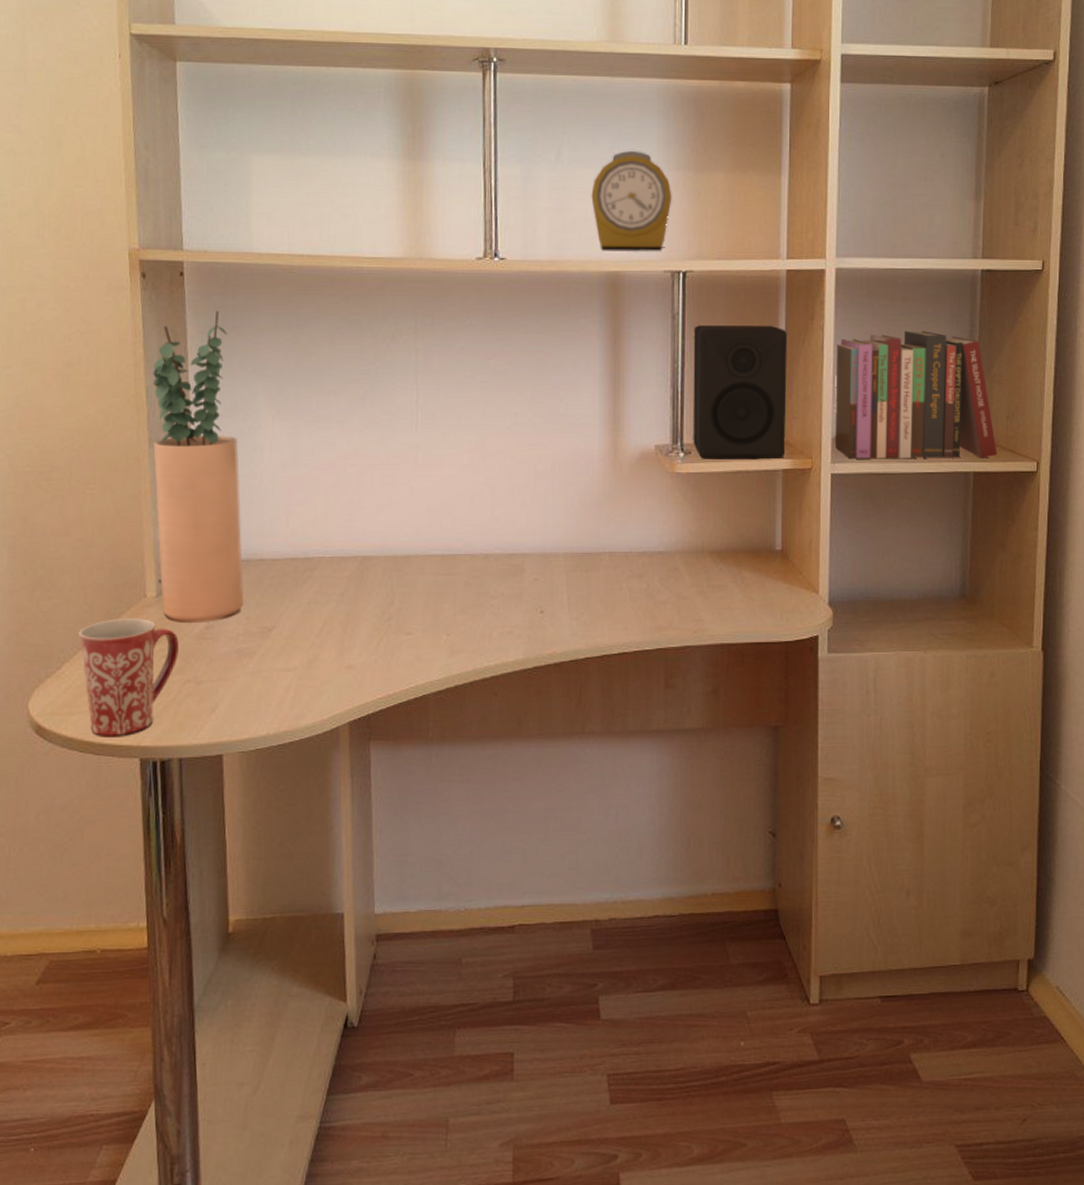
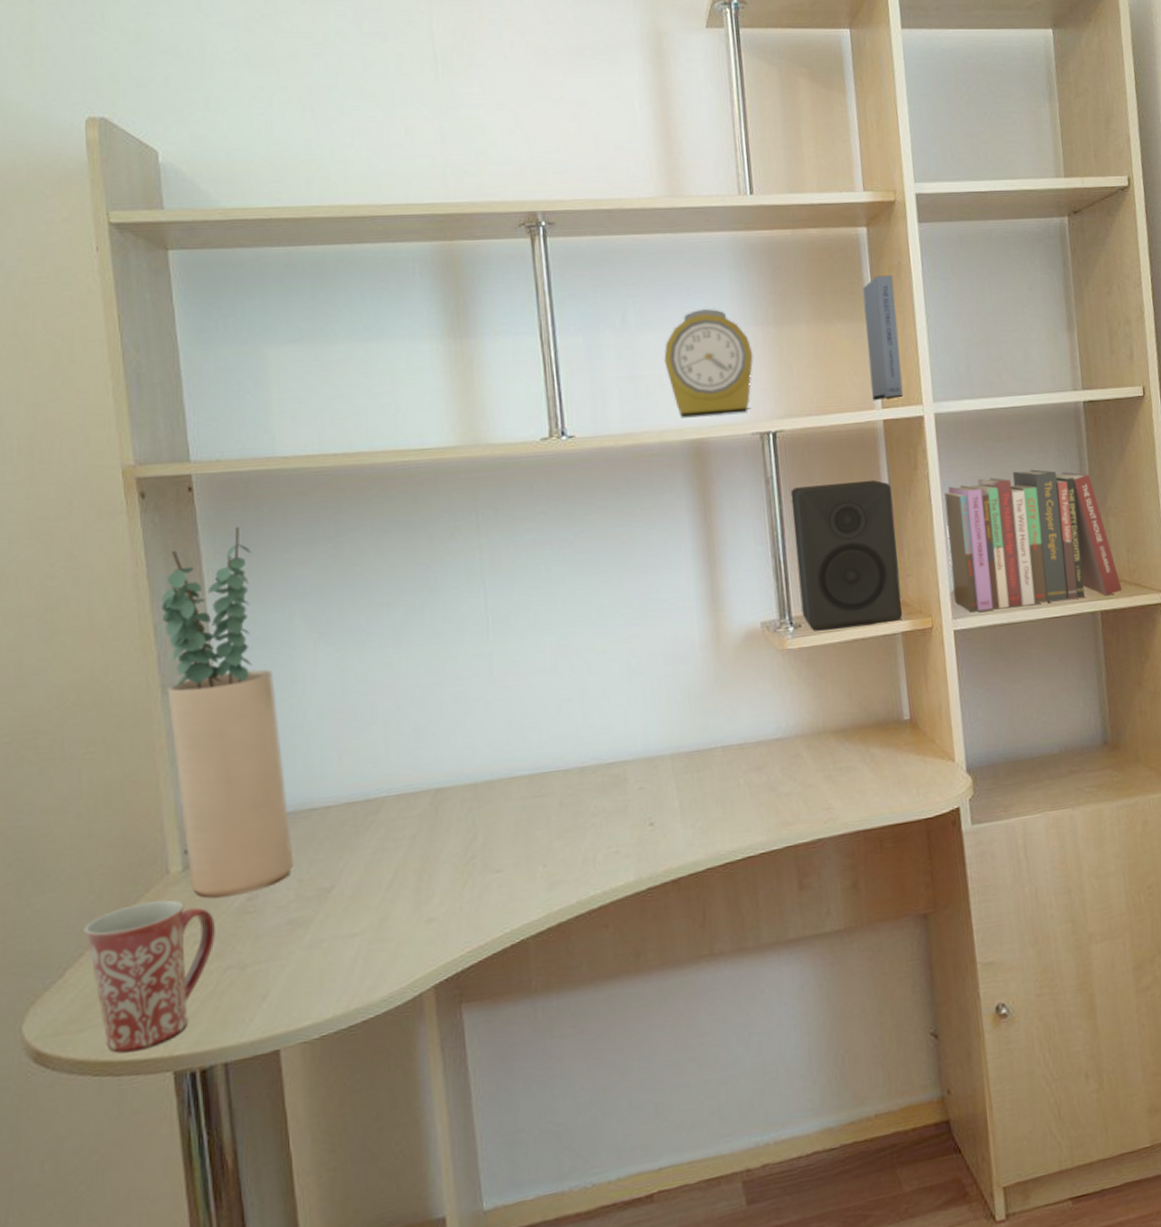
book: none [779,131,811,252] -> present [862,275,903,401]

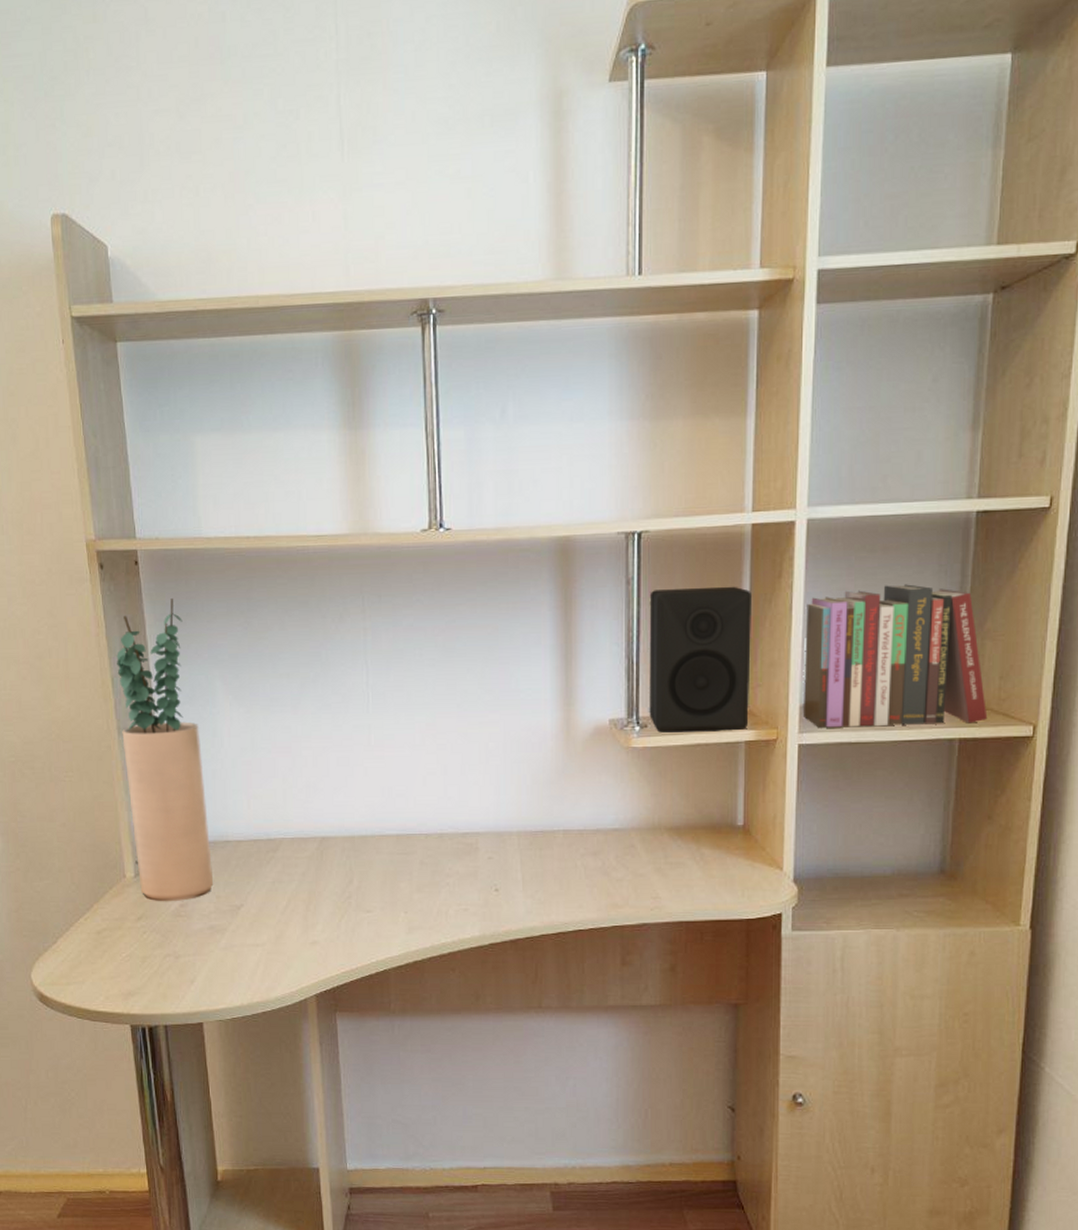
mug: present [83,899,215,1054] -> none [68,897,158,1007]
alarm clock: present [664,309,753,418] -> none [539,402,626,515]
book: present [862,275,903,401] -> none [744,364,781,504]

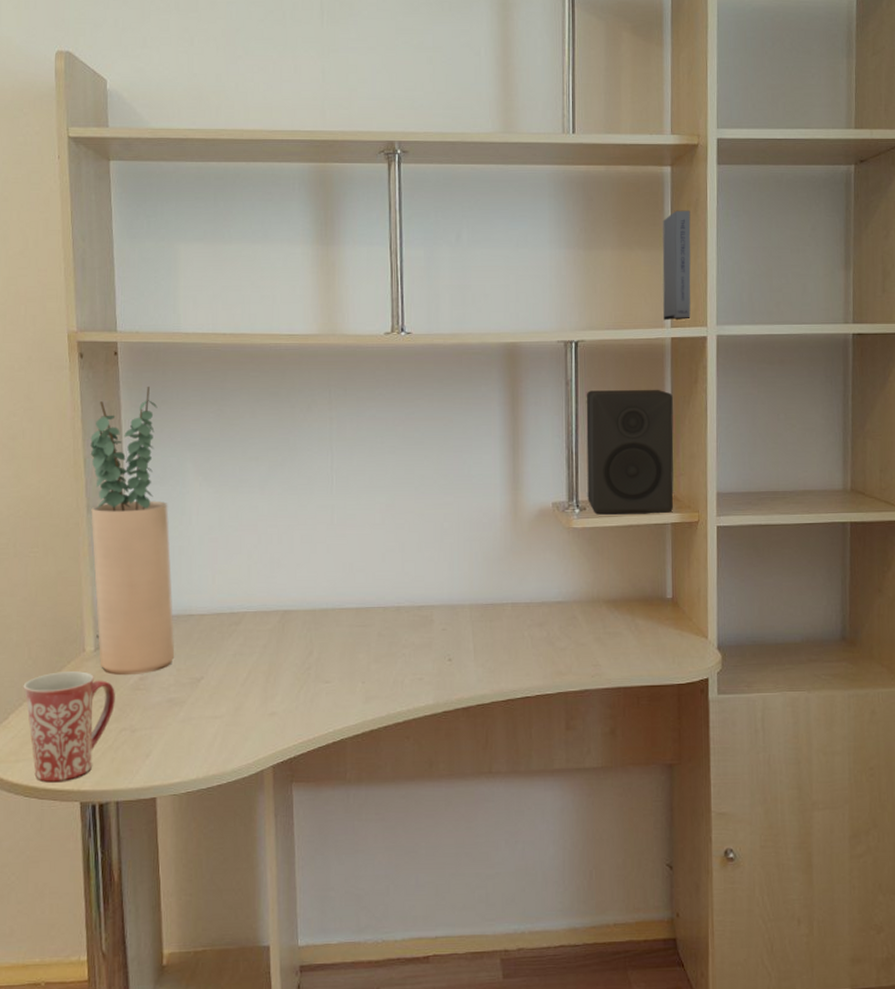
mug: none [68,897,158,1007] -> present [23,671,115,784]
book: none [744,364,781,504] -> present [662,210,691,321]
books: present [804,584,988,728] -> none [719,391,872,512]

